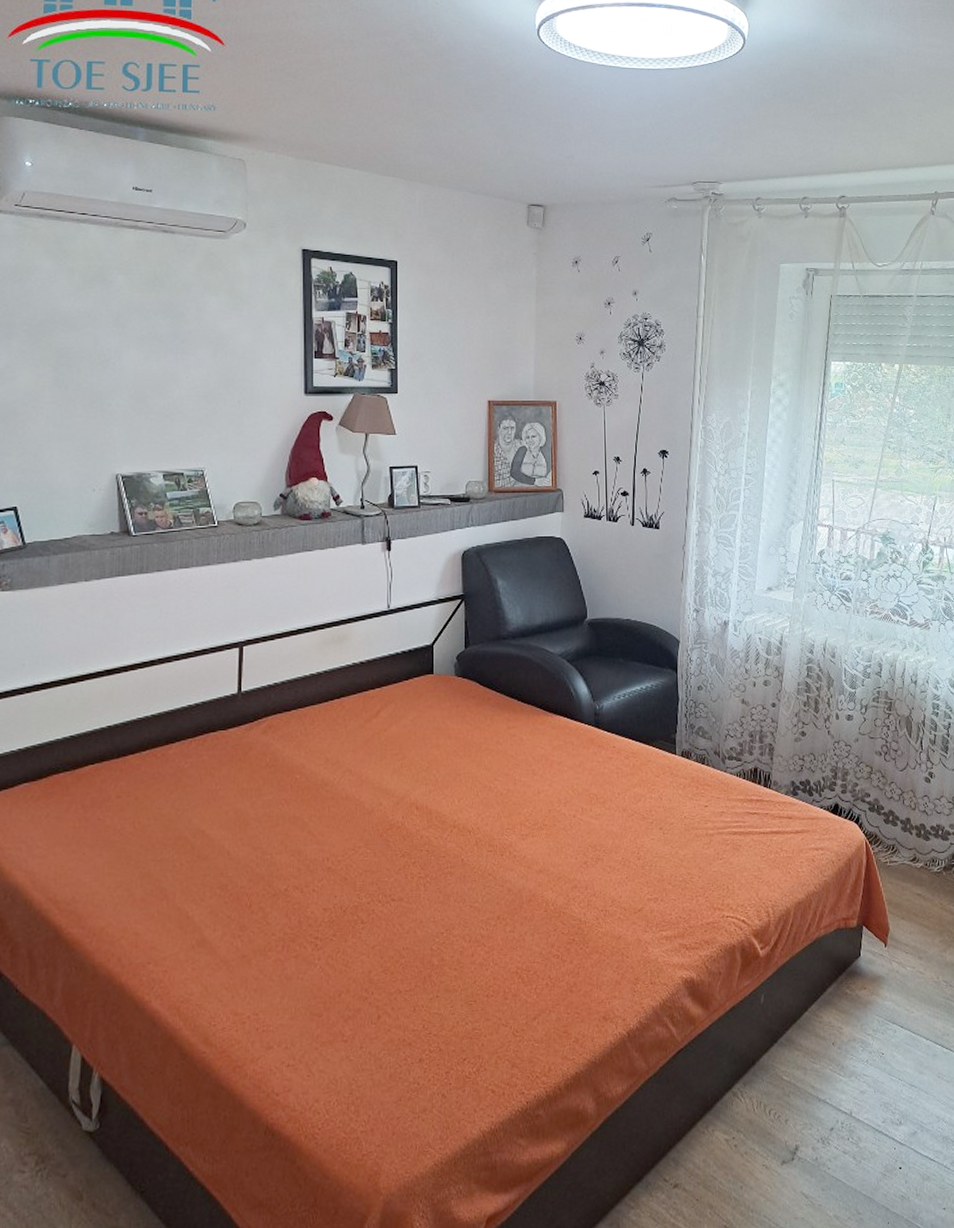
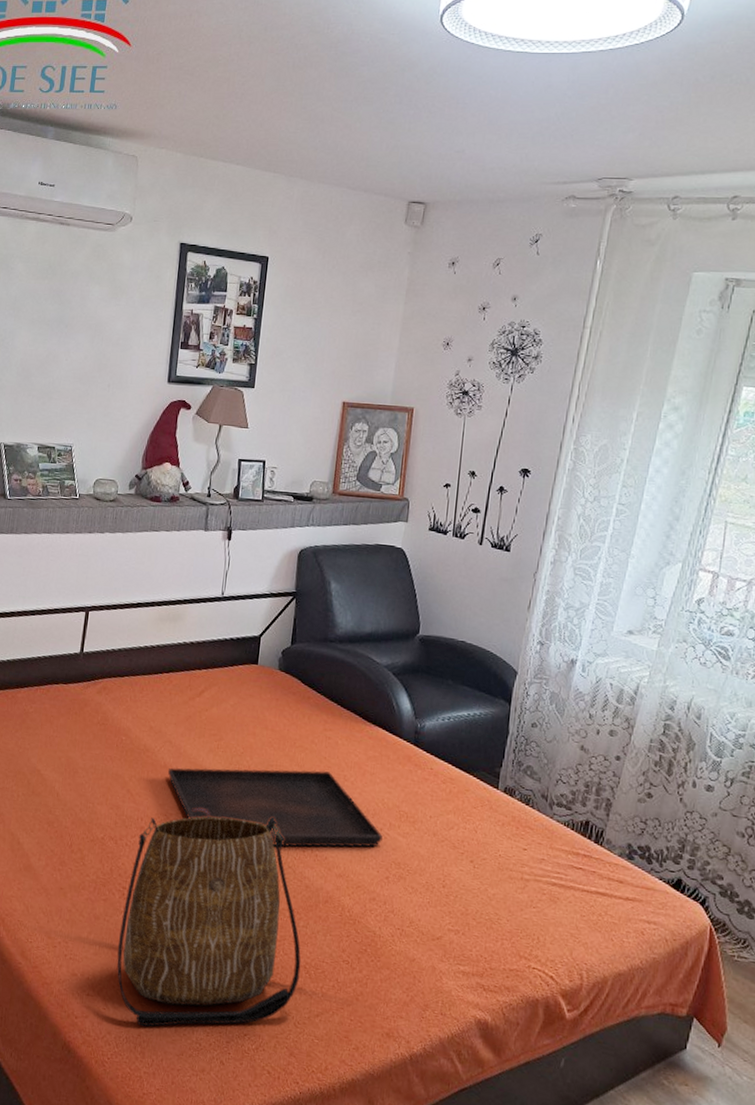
tote bag: none [317,828,513,1083] -> present [117,808,301,1027]
serving tray: none [351,769,576,857] -> present [168,768,383,848]

